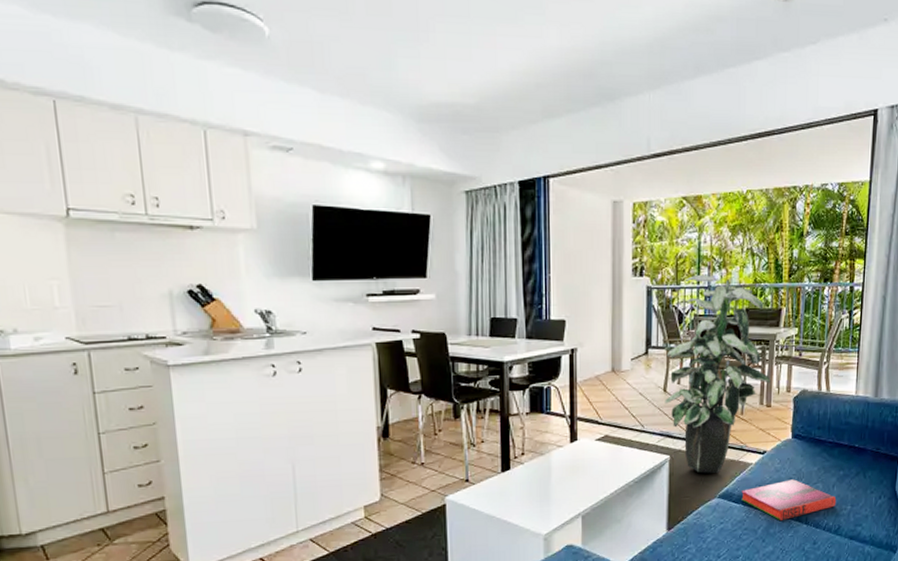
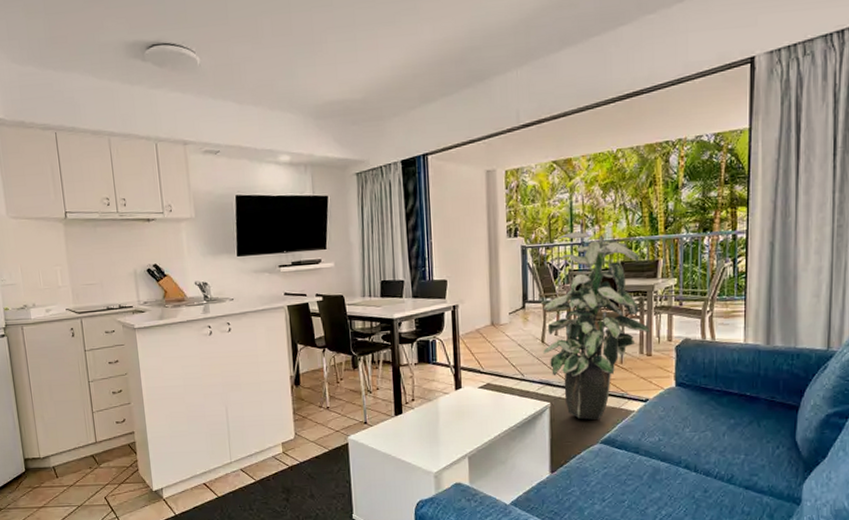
hardback book: present [741,479,837,520] -> none [624,427,728,467]

